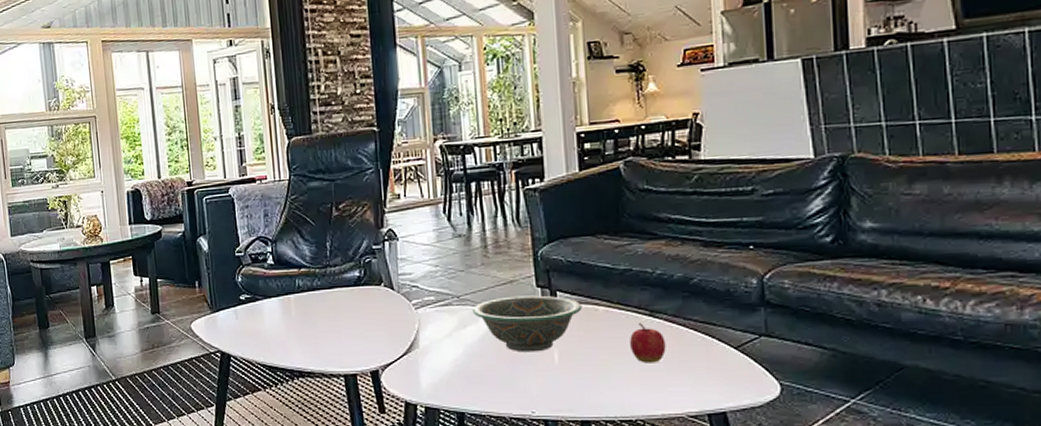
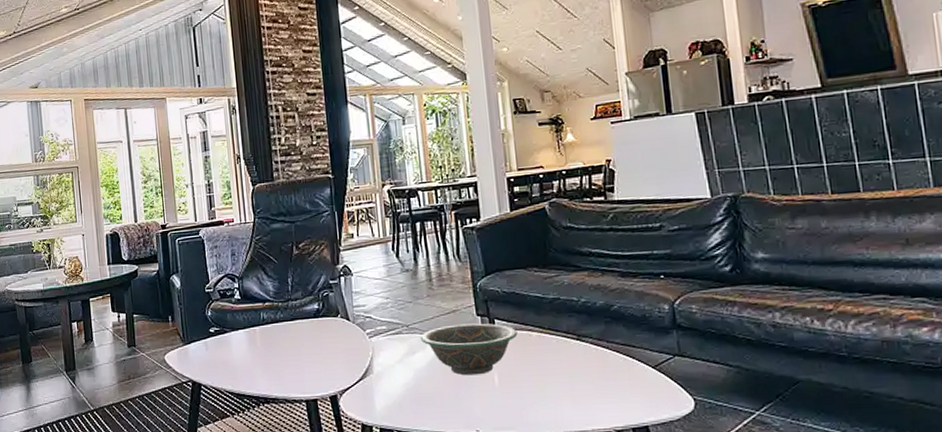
apple: present [630,322,666,363] -> none [561,345,593,383]

